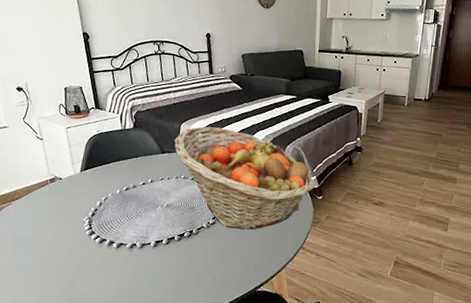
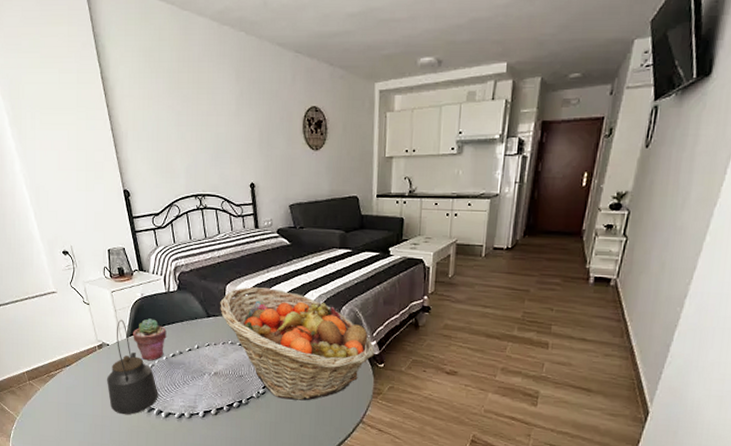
kettle: none [57,154,111,247] -> present [106,319,158,415]
potted succulent: none [87,154,121,194] -> present [133,318,167,361]

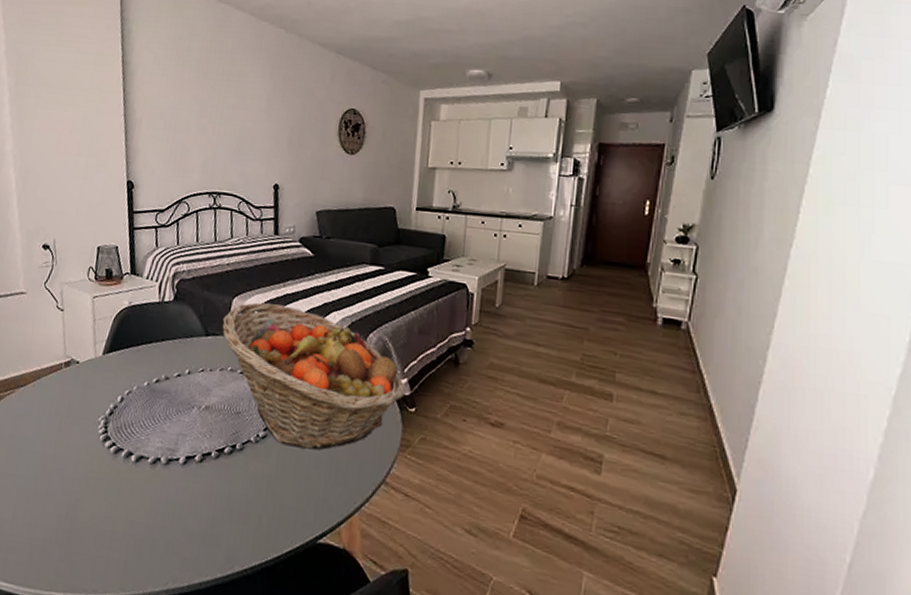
kettle: present [106,319,158,415] -> none [66,331,132,456]
potted succulent: present [133,318,167,361] -> none [110,332,154,387]

